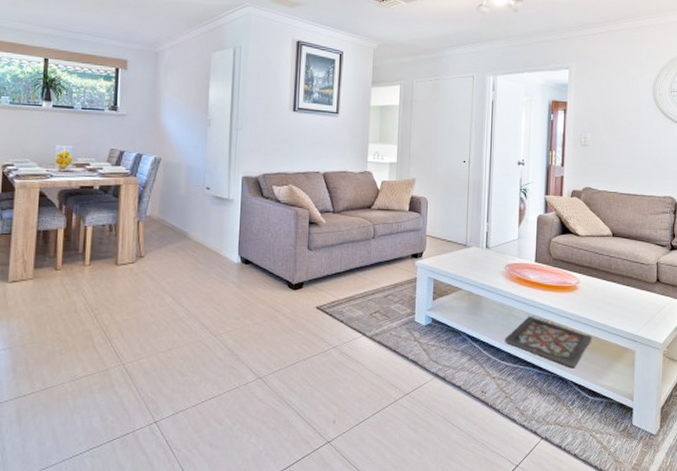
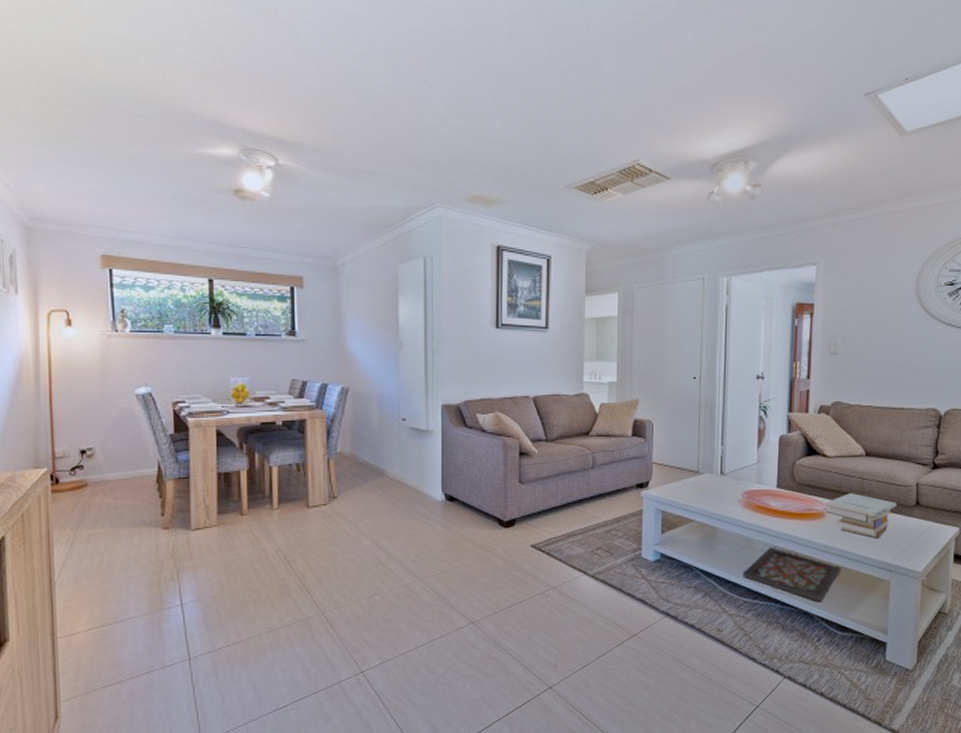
books: none [577,269,640,312] -> present [825,493,897,539]

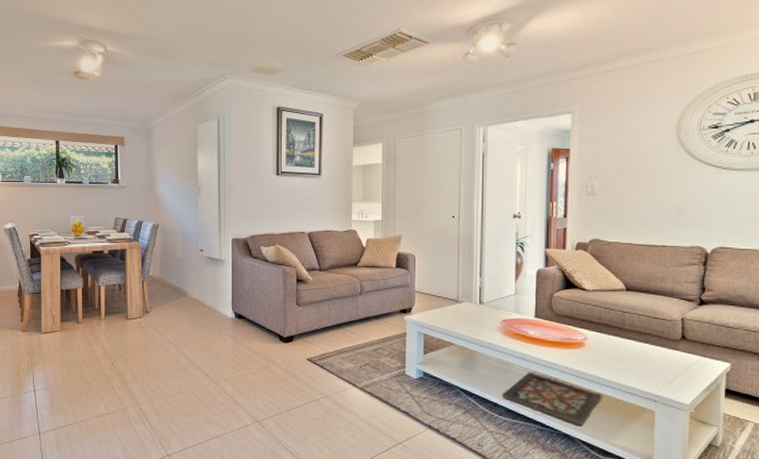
books: present [825,493,897,539] -> none [584,325,661,370]

